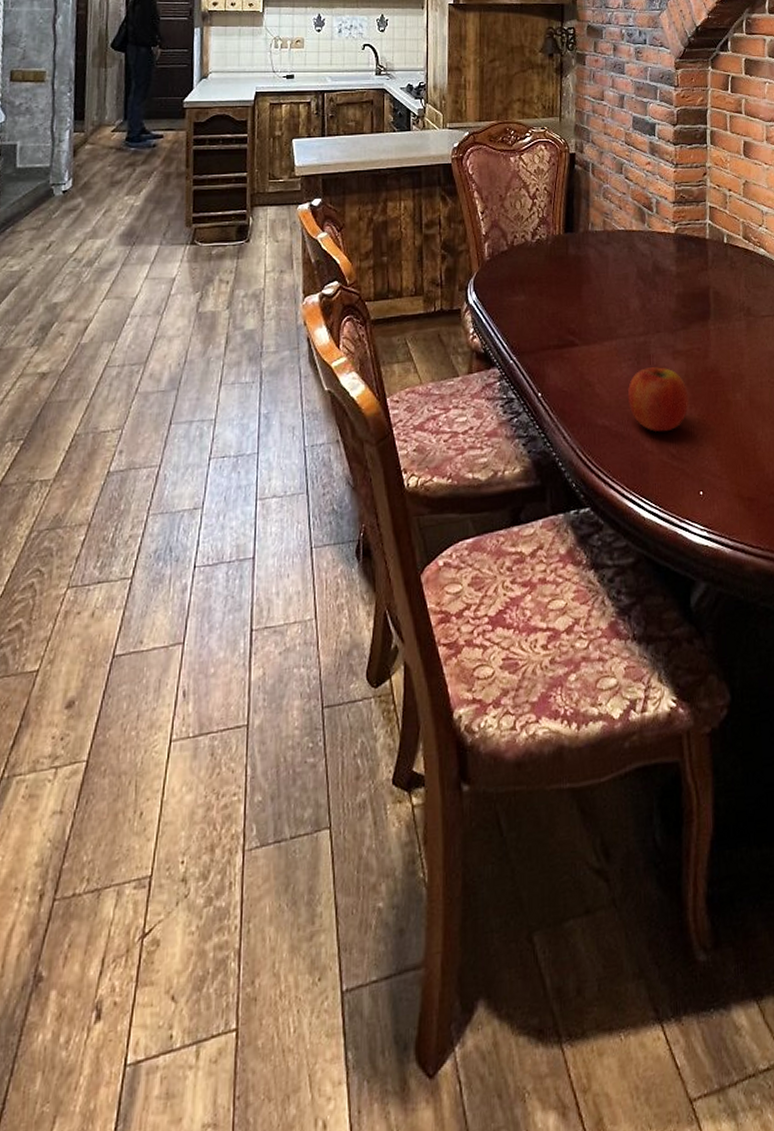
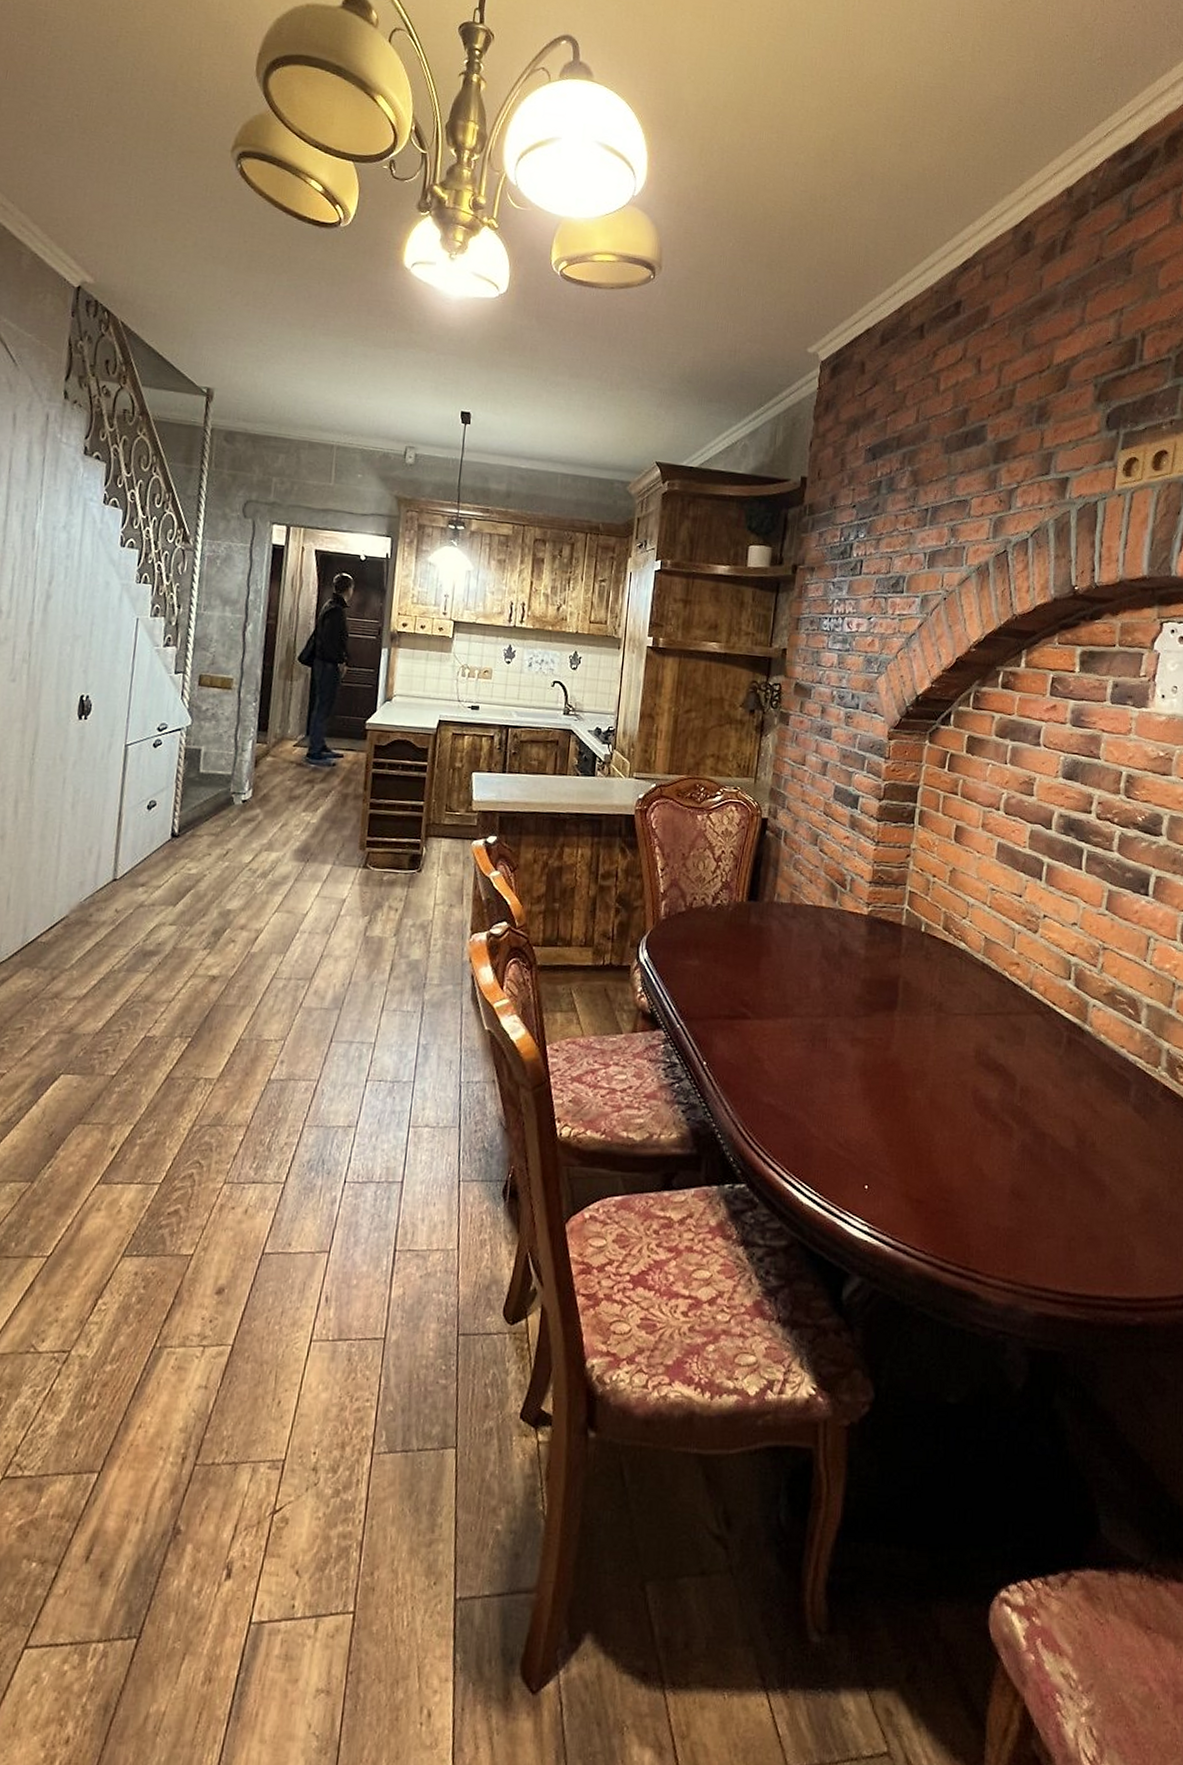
fruit: present [627,367,689,433] -> none [797,1051,864,1120]

